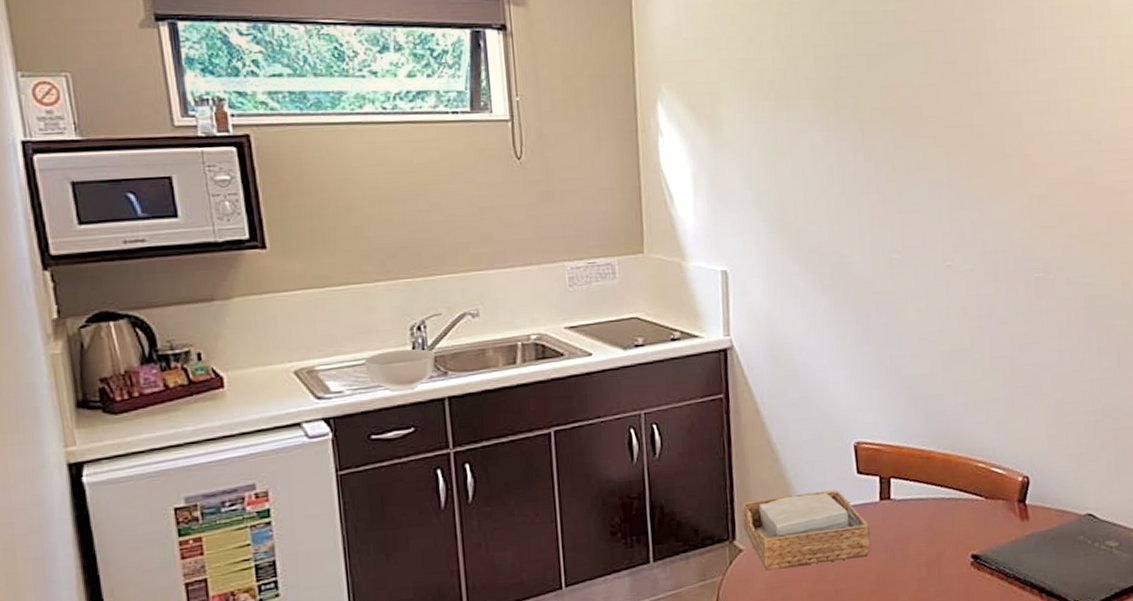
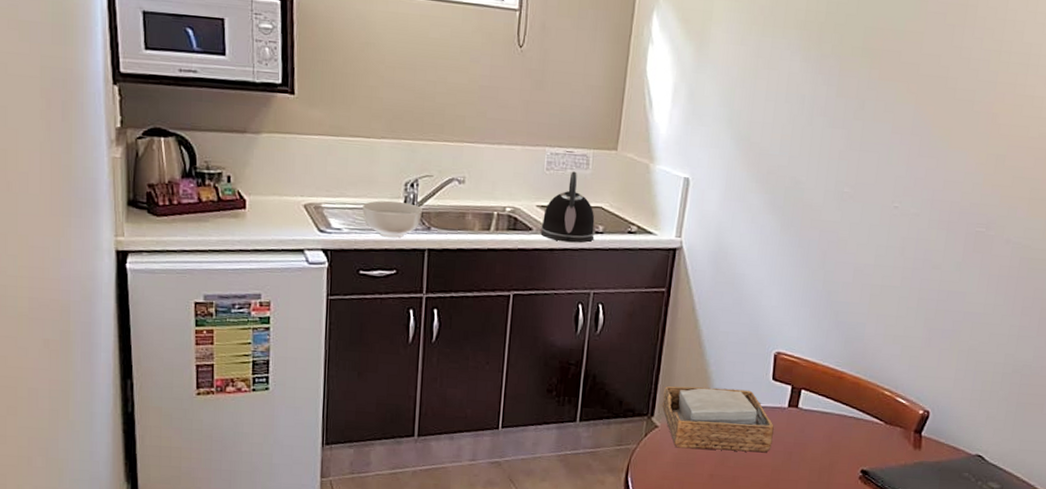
kettle: none [572,283,635,363] -> present [540,171,595,244]

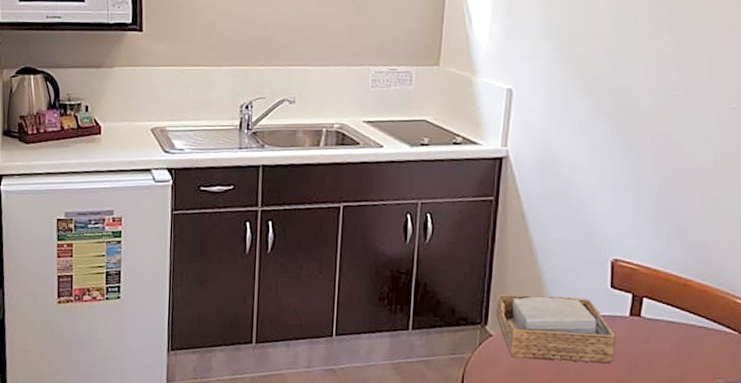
bowl: present [362,200,423,238] -> none [202,122,257,156]
kettle: present [540,171,595,244] -> none [367,87,421,156]

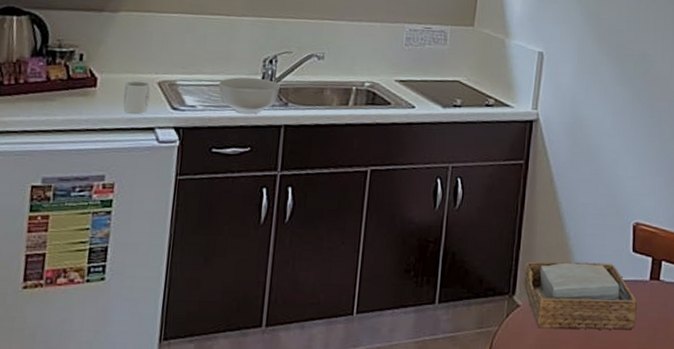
mug: none [123,128,145,158] -> present [123,80,151,115]
bowl: none [202,122,257,156] -> present [218,77,281,115]

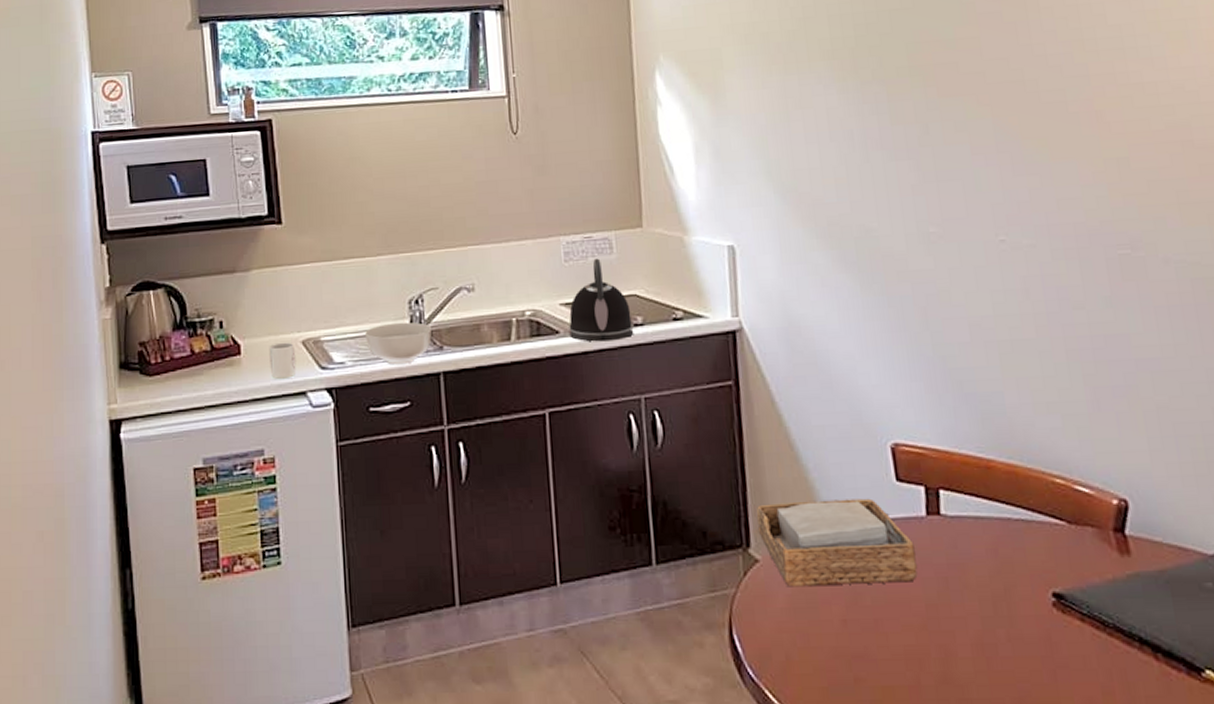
kettle: none [398,46,453,117] -> present [568,258,634,342]

